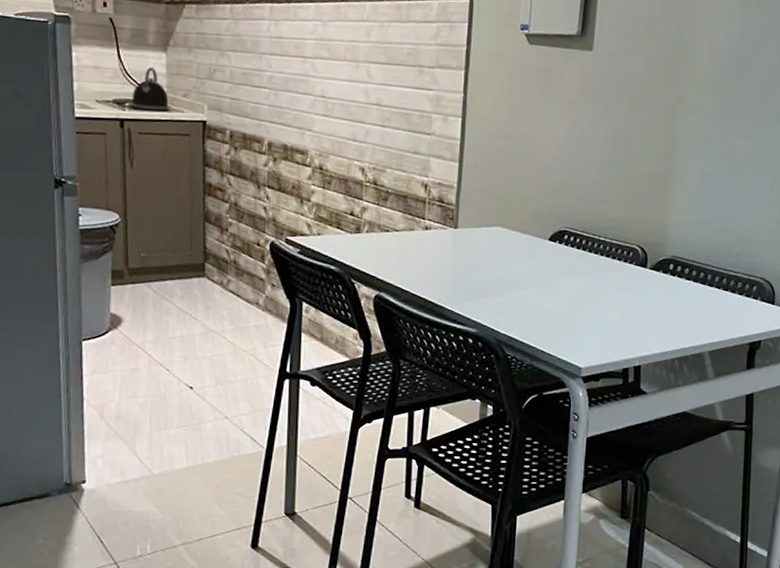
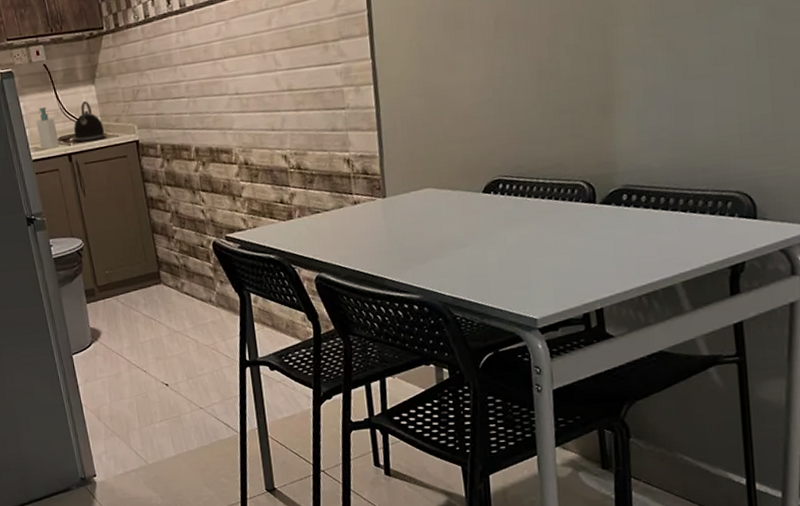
soap bottle: none [87,63,112,110] -> present [35,107,59,149]

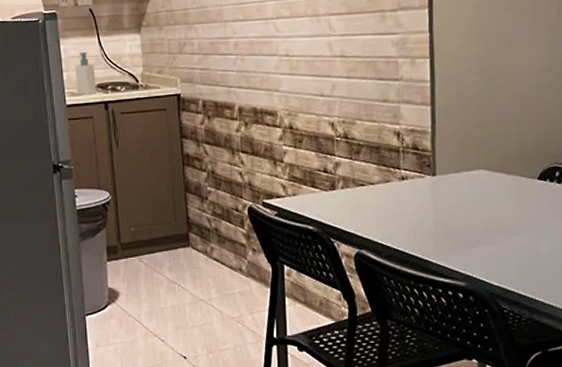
kettle: present [73,101,106,143] -> none [113,50,146,92]

